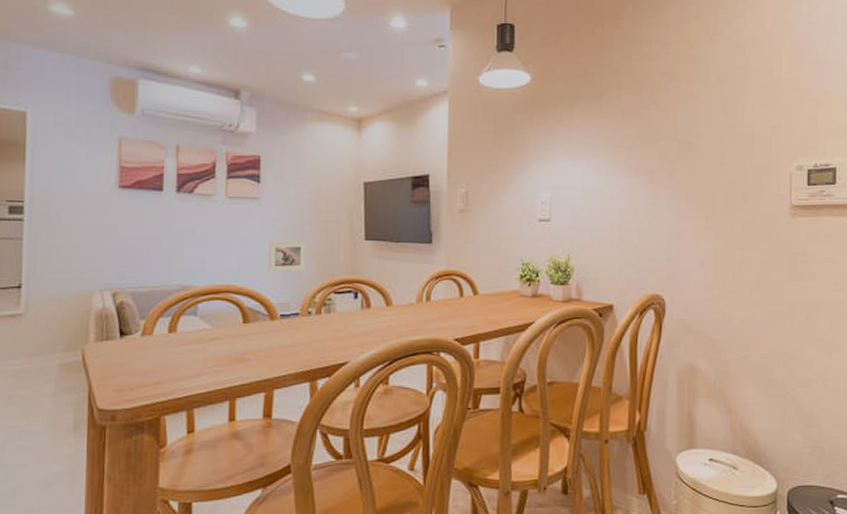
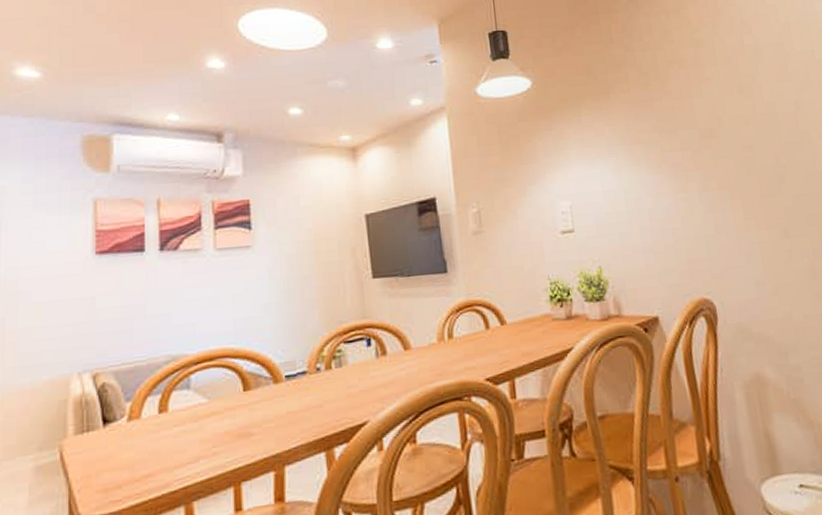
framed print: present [268,241,306,273] -> none [266,288,309,328]

